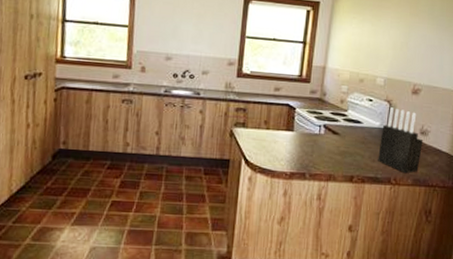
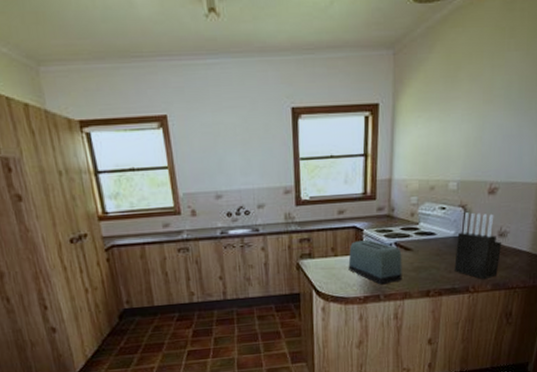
toaster: none [278,118,330,164] -> present [348,240,402,285]

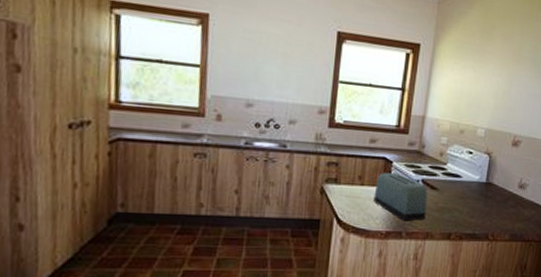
knife block: present [454,212,502,279] -> none [476,160,522,228]

